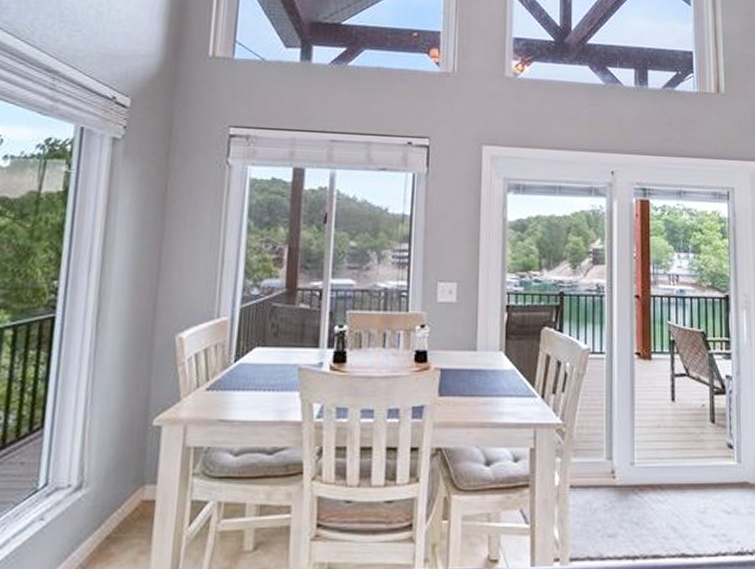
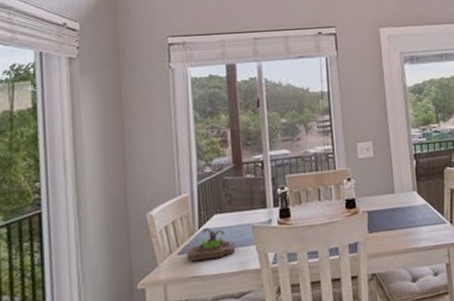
succulent planter: none [216,362,276,402] -> present [187,227,236,261]

